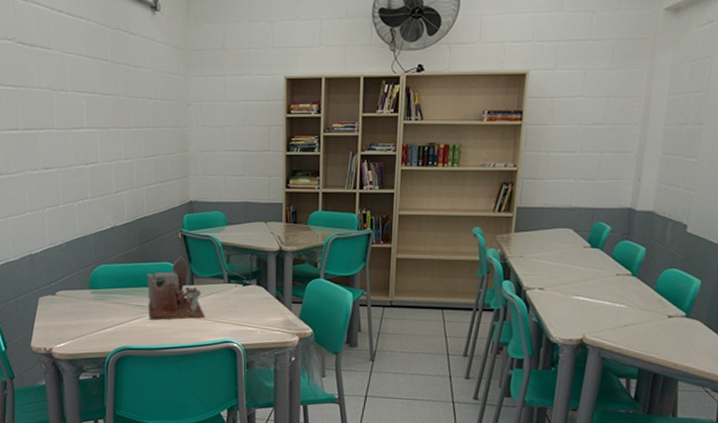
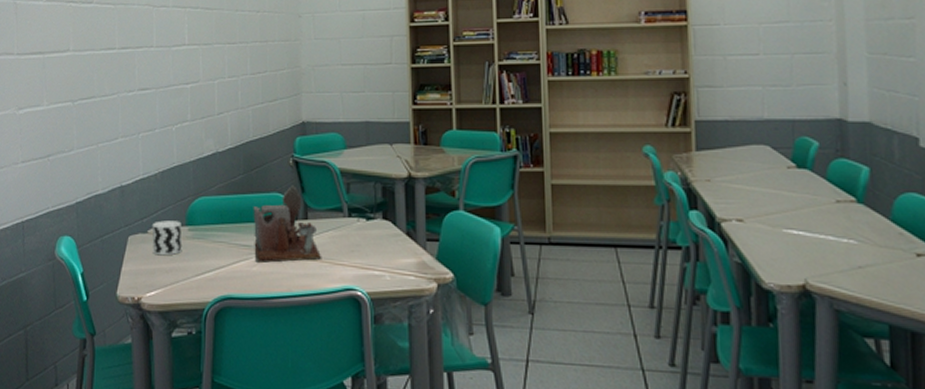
cup: none [59,284,86,314] -> present [151,220,183,256]

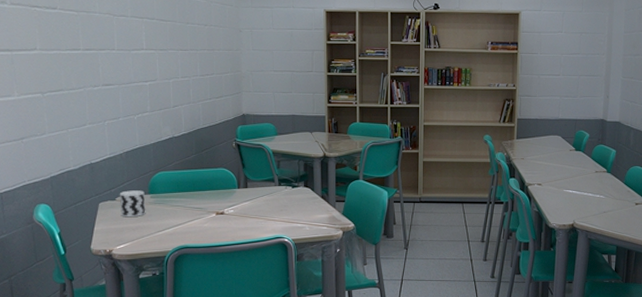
desk organizer: present [253,185,322,263] -> none [204,162,259,220]

